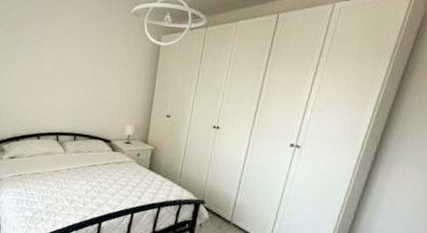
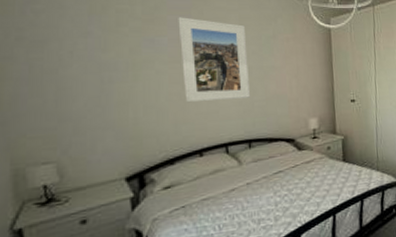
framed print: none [34,24,87,98] -> present [178,17,251,102]

